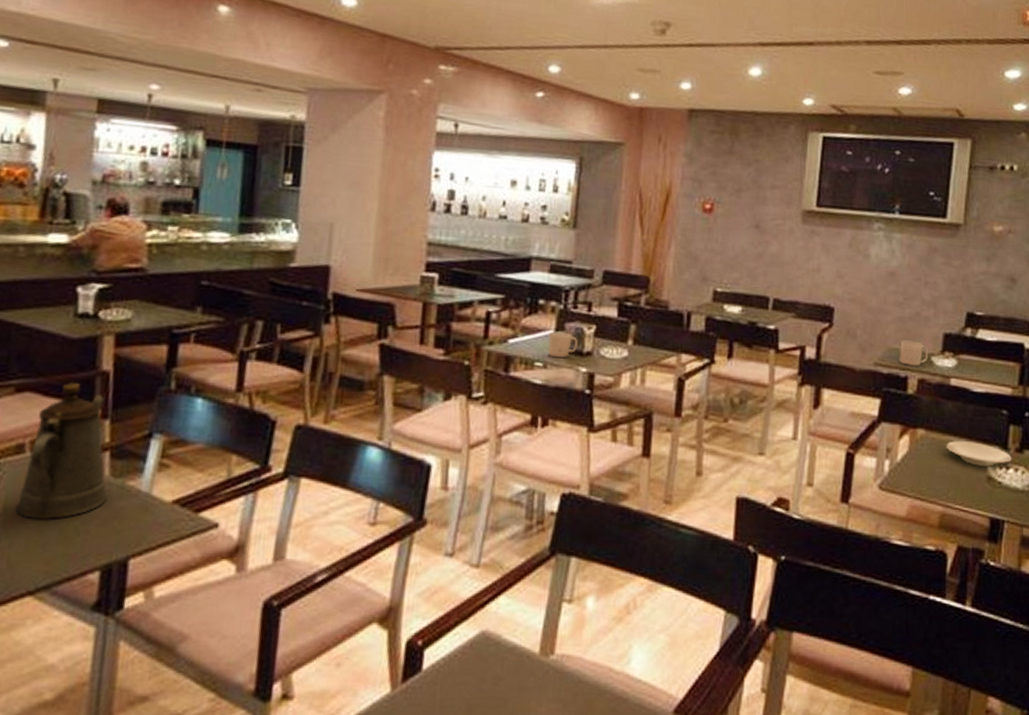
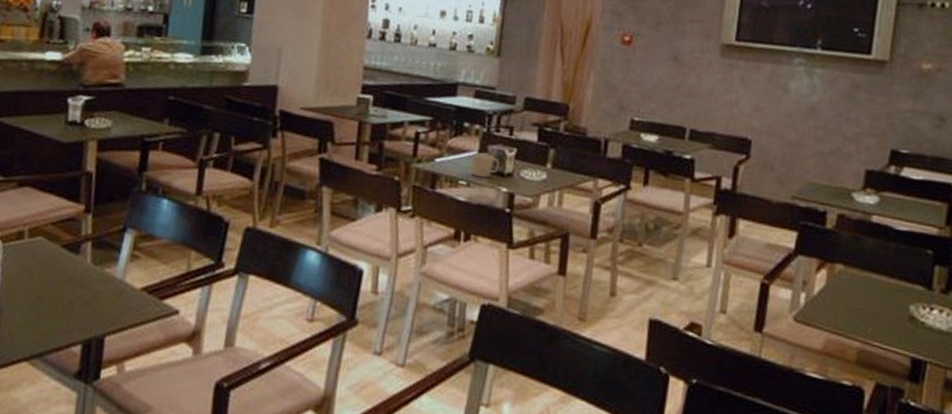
coffee pot: present [16,381,107,520] -> none [16,179,89,297]
mug: present [900,340,928,366] -> none [818,175,849,201]
saucer: present [945,441,1013,467] -> none [864,278,937,306]

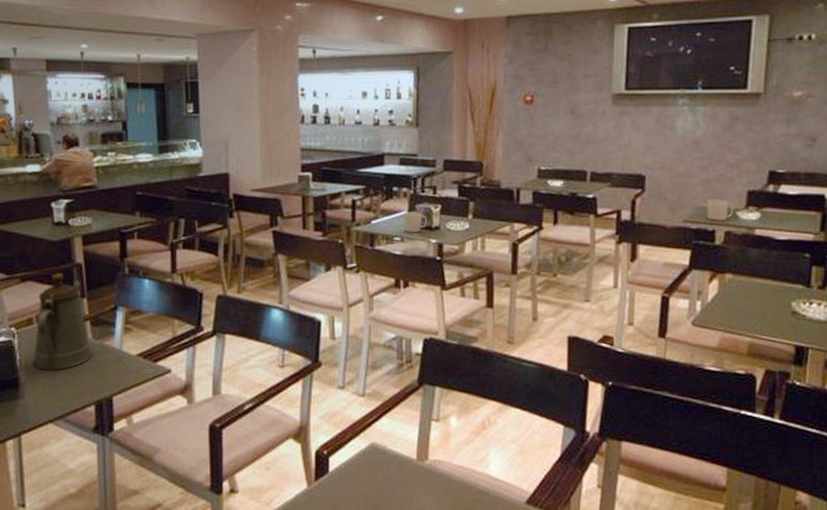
coffee pot: none [16,179,89,297] -> present [34,272,92,371]
mug: none [818,175,849,201] -> present [707,199,733,220]

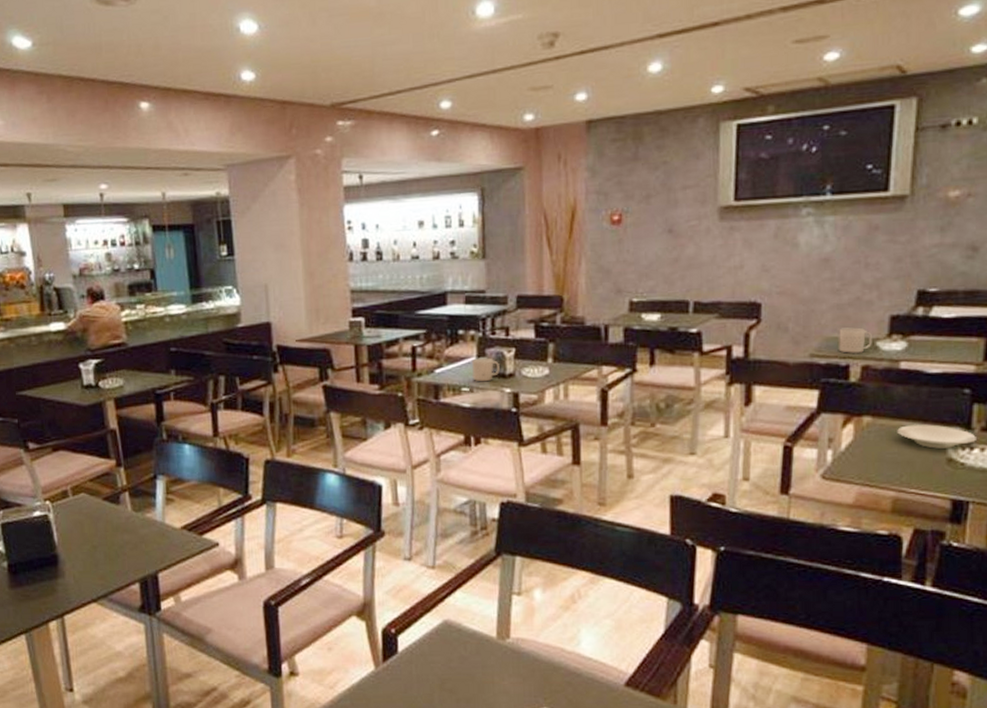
coffee pot: present [34,272,92,371] -> none [71,439,133,547]
saucer: none [751,282,816,302] -> present [896,424,978,449]

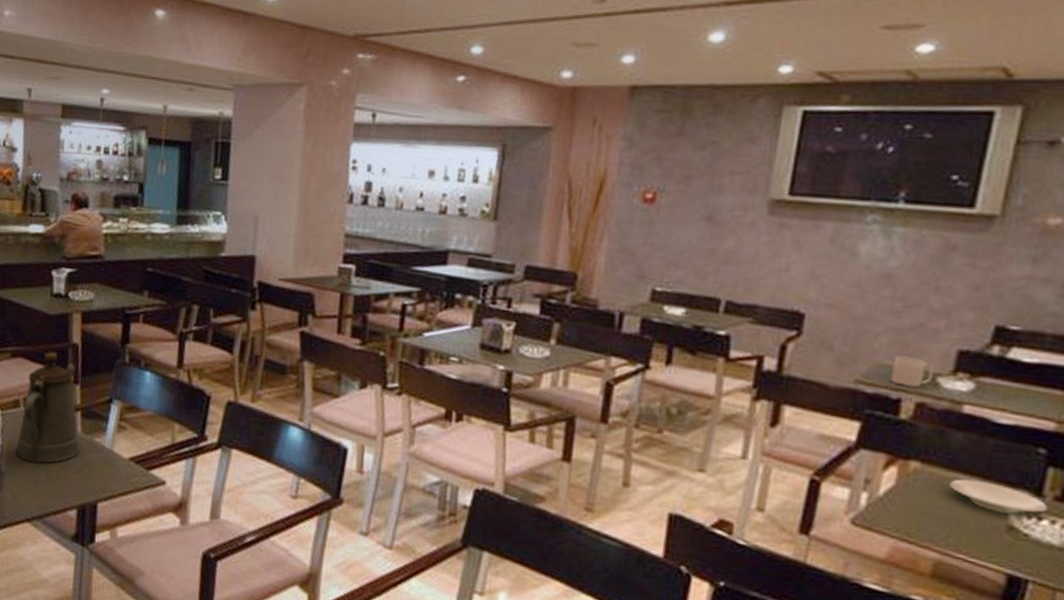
coffee pot: none [71,439,133,547] -> present [16,351,80,463]
mug: present [471,358,500,382] -> none [463,327,496,355]

